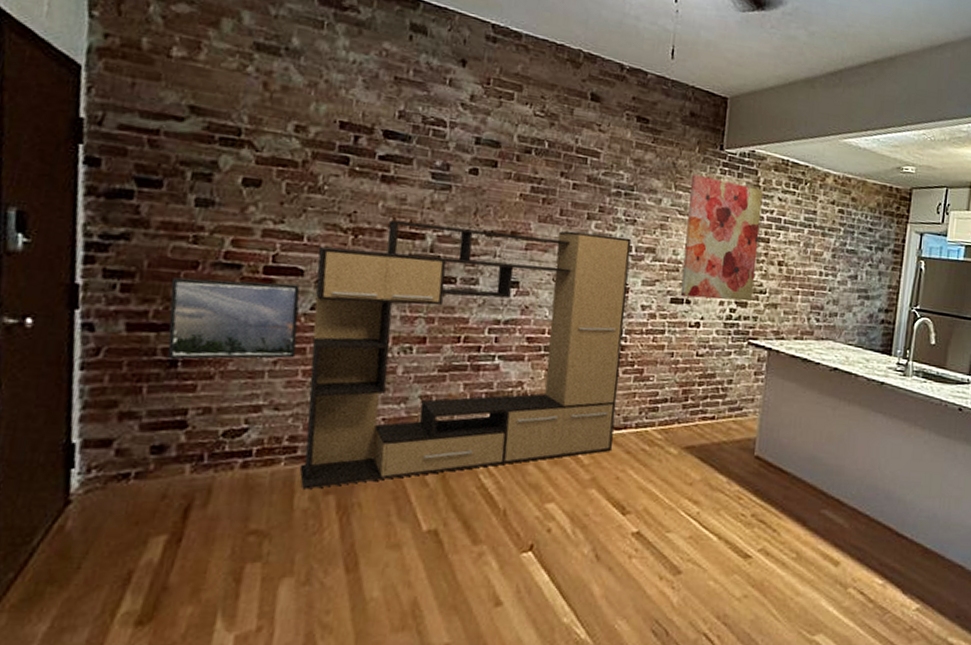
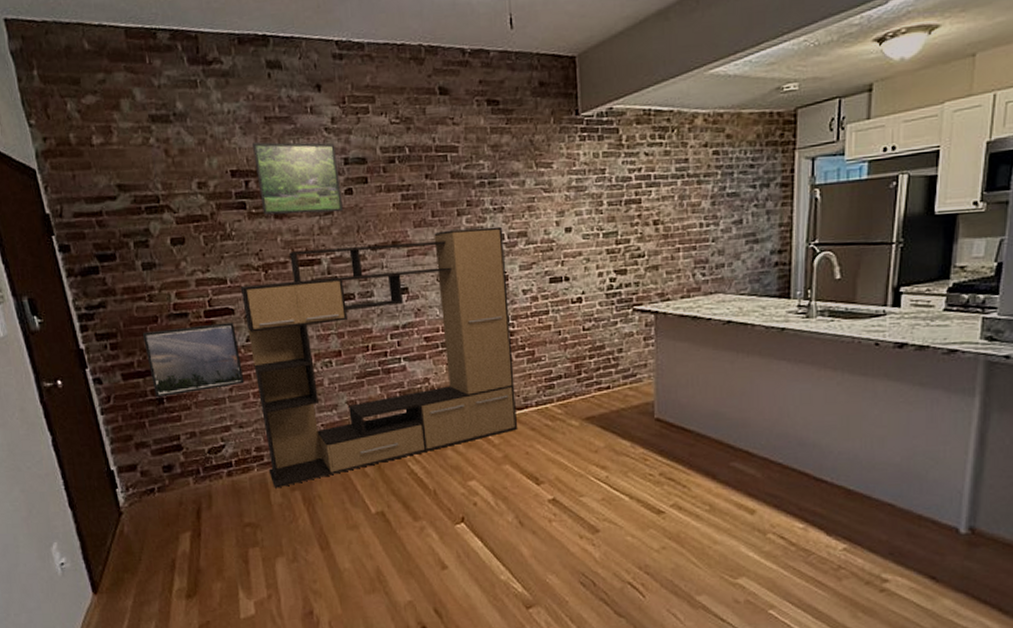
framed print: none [368,99,469,190] -> present [253,142,343,215]
wall art: present [680,174,763,302] -> none [550,146,631,274]

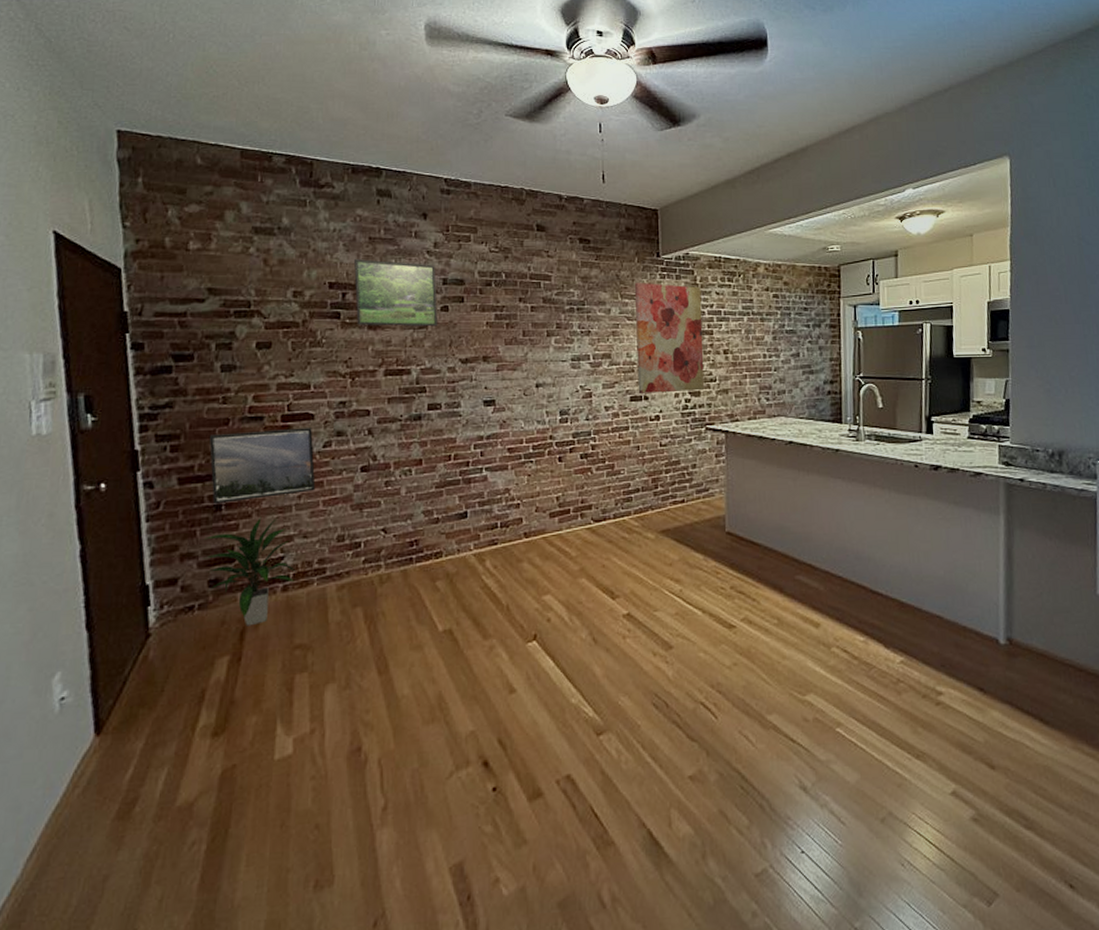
indoor plant: none [153,408,237,507] -> present [202,516,296,627]
media console: present [240,226,518,488] -> none [323,348,596,605]
wall art: none [550,146,631,274] -> present [634,282,704,393]

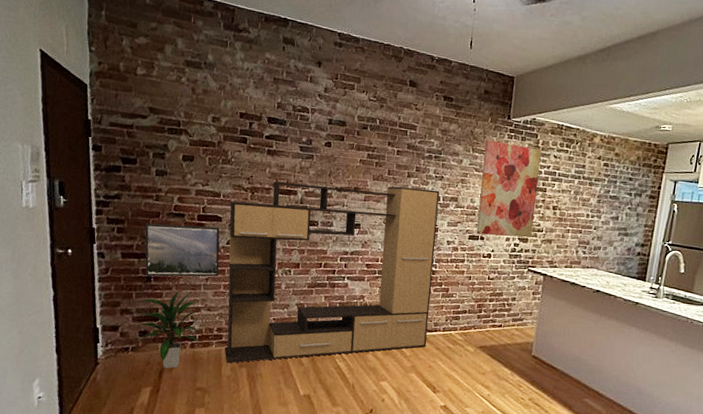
media console: none [323,348,596,605] -> present [224,182,440,363]
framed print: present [354,259,438,327] -> none [259,95,324,159]

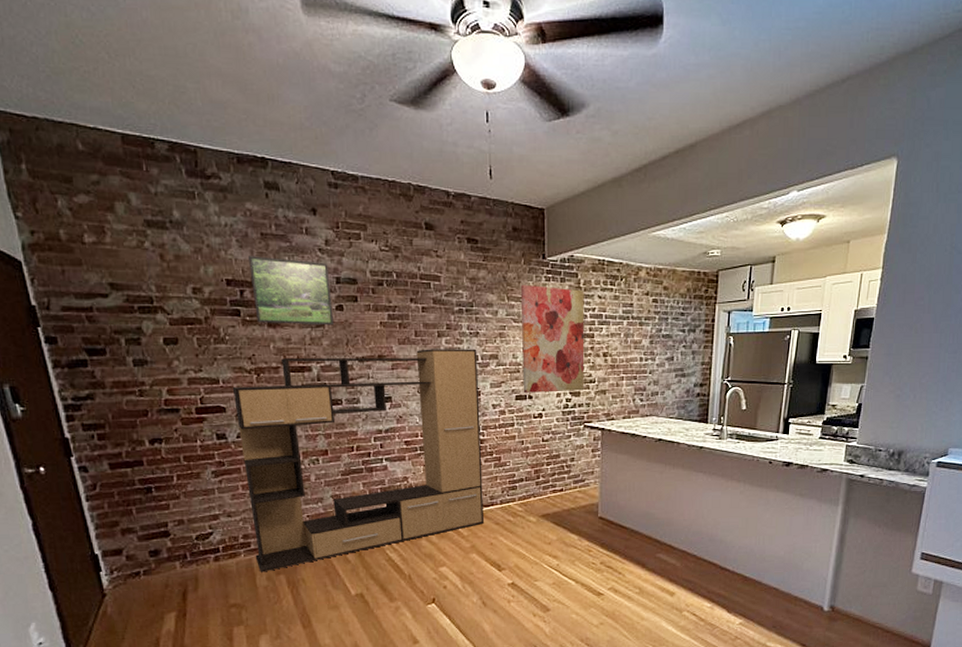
indoor plant: present [135,290,201,369] -> none [140,498,225,589]
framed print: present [145,223,220,277] -> none [131,420,234,487]
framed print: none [259,95,324,159] -> present [249,256,334,326]

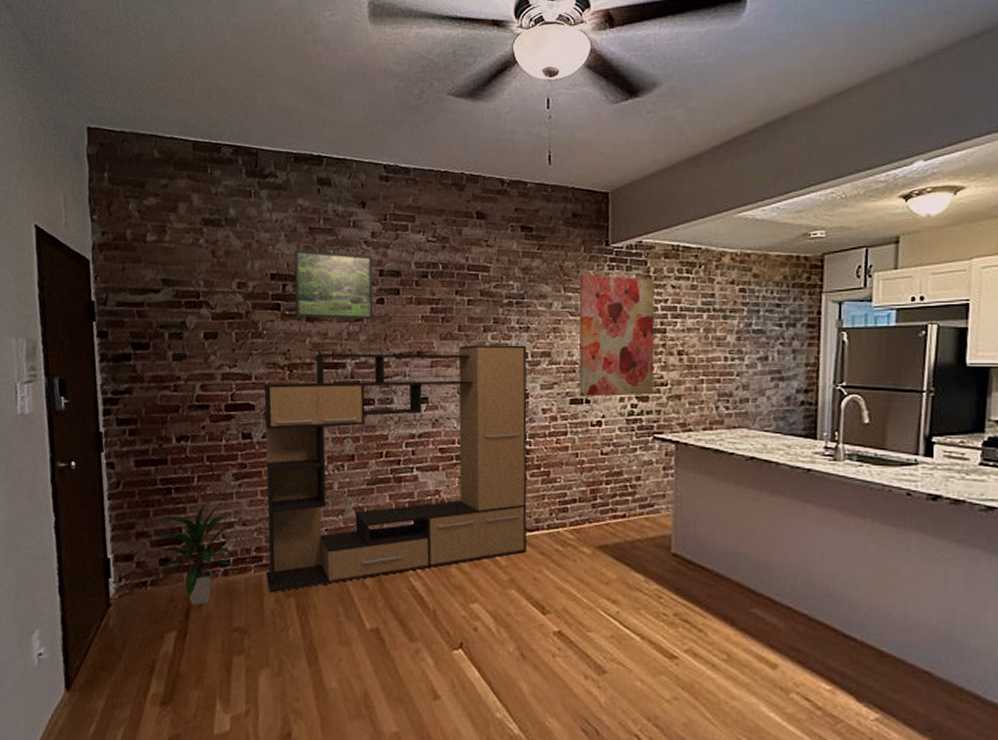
indoor plant: none [140,498,225,589] -> present [154,501,236,606]

